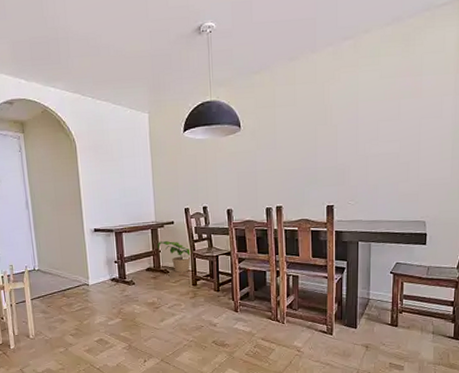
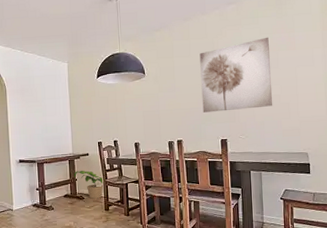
wall art: none [306,81,390,174] -> present [199,37,273,113]

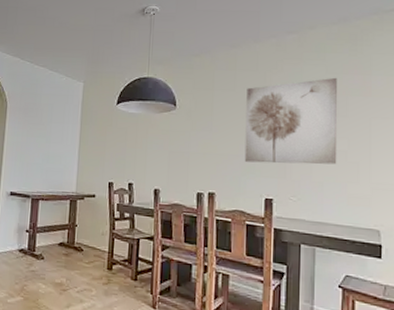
potted plant: present [74,170,104,199] -> none [74,214,111,253]

